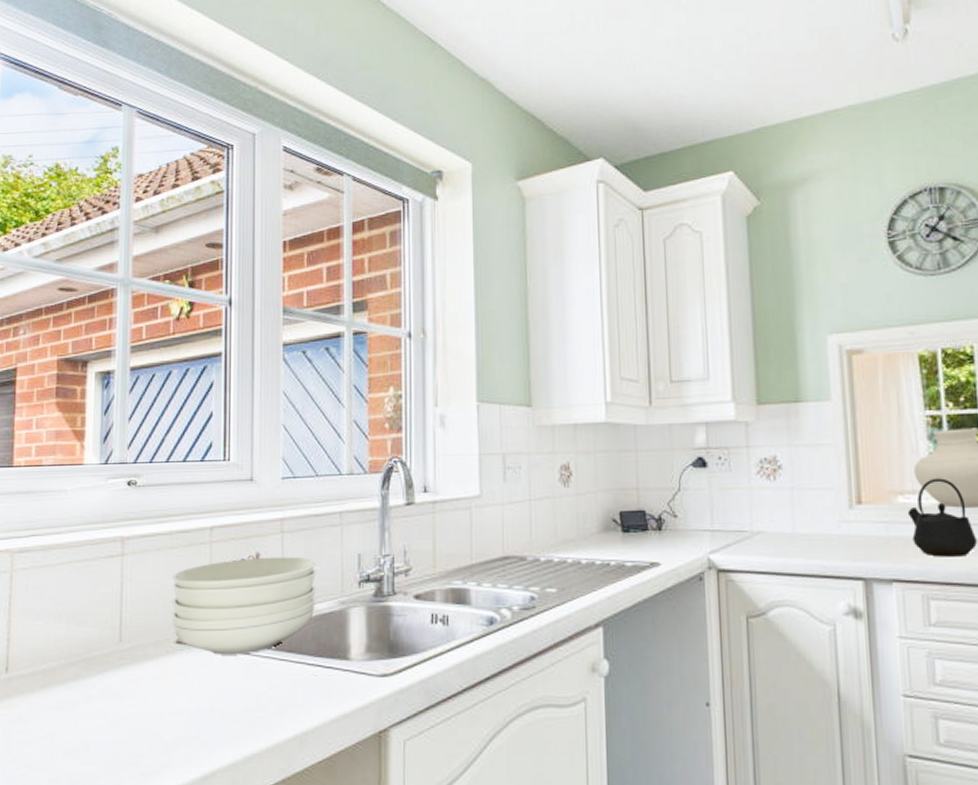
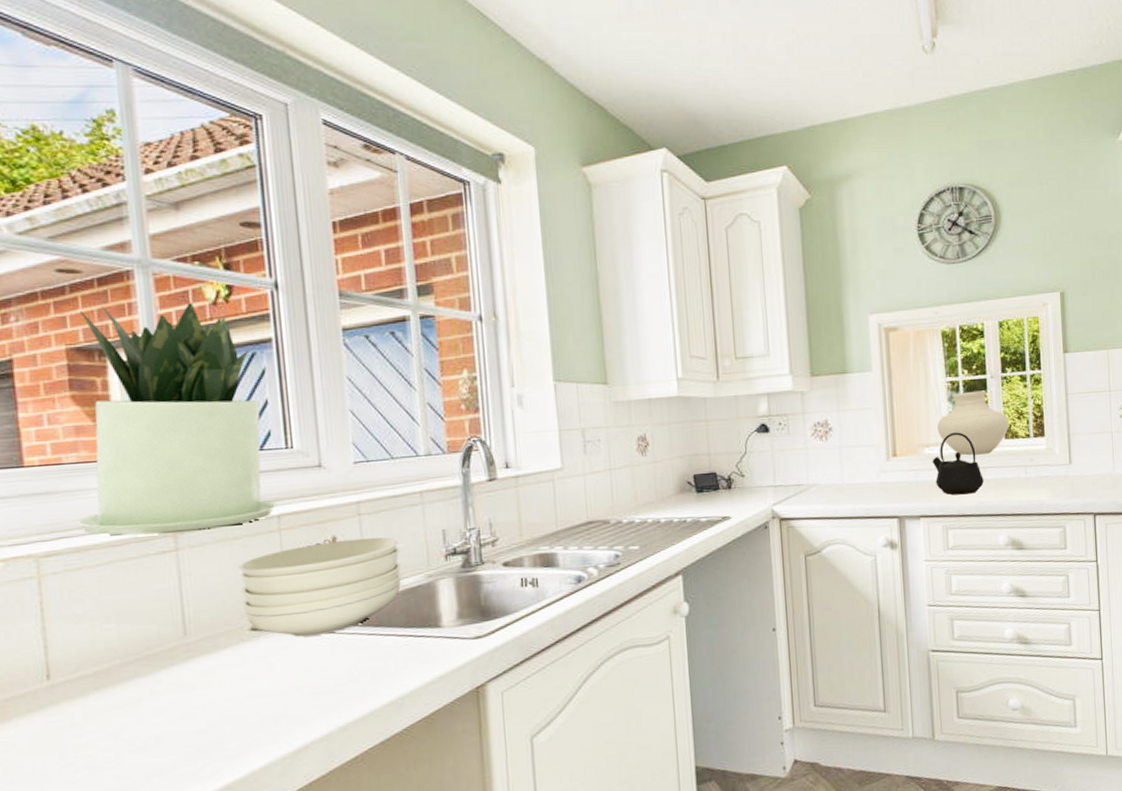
planter: none [46,318,211,539] -> present [75,303,277,536]

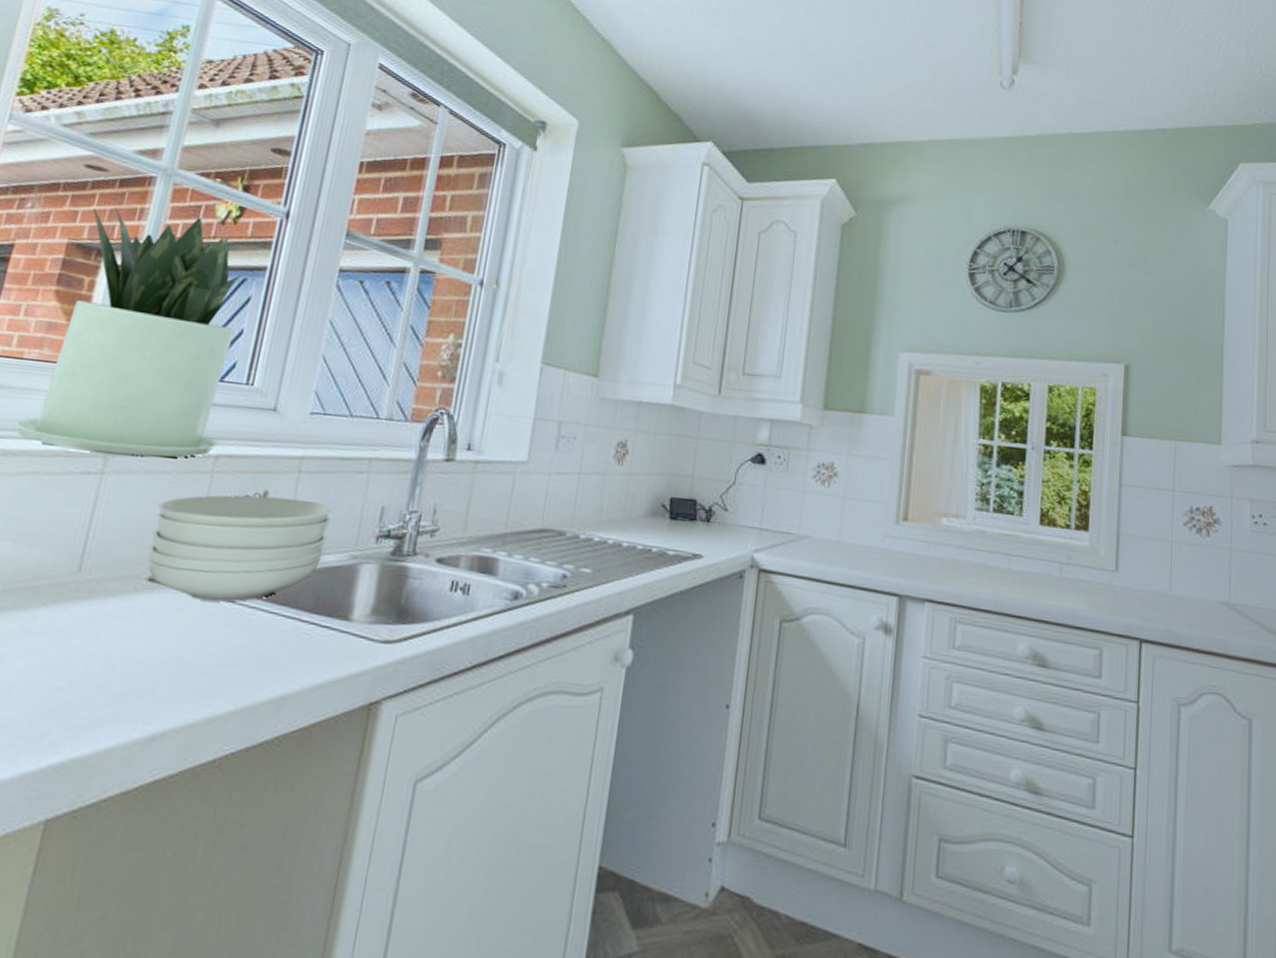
kettle: present [932,432,984,495] -> none [948,505,1008,585]
vase: present [937,390,1009,456] -> none [960,459,1046,540]

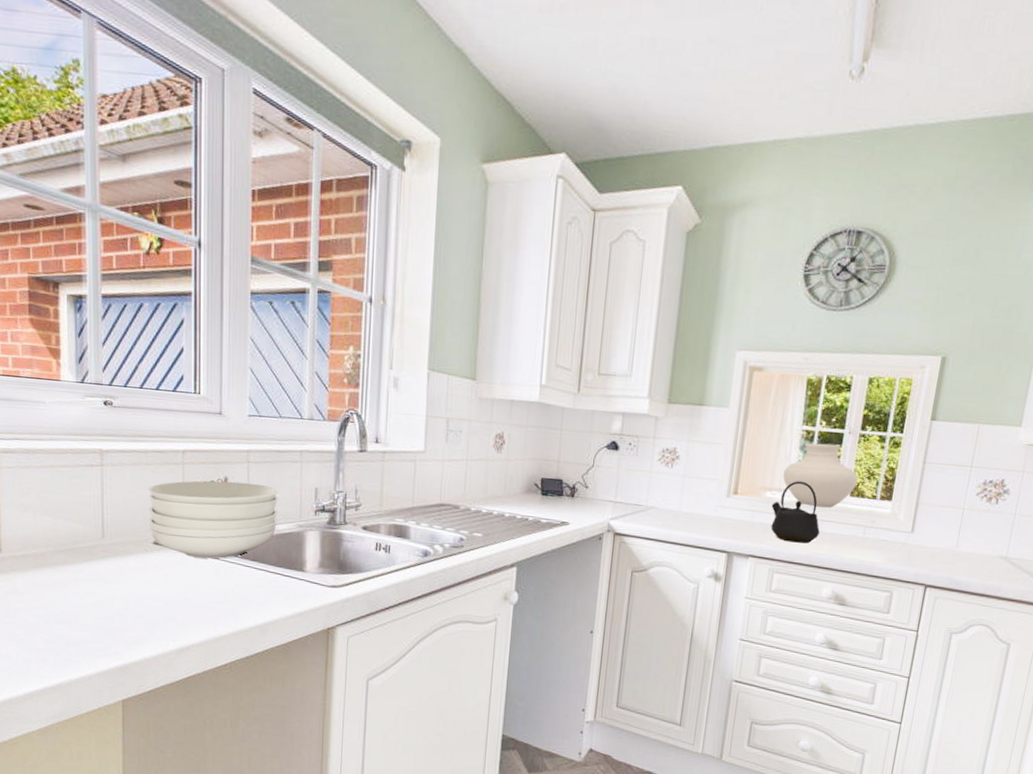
planter: present [13,206,242,458] -> none [27,242,183,454]
kettle: none [948,505,1008,585] -> present [770,481,820,544]
vase: none [960,459,1046,540] -> present [783,443,858,508]

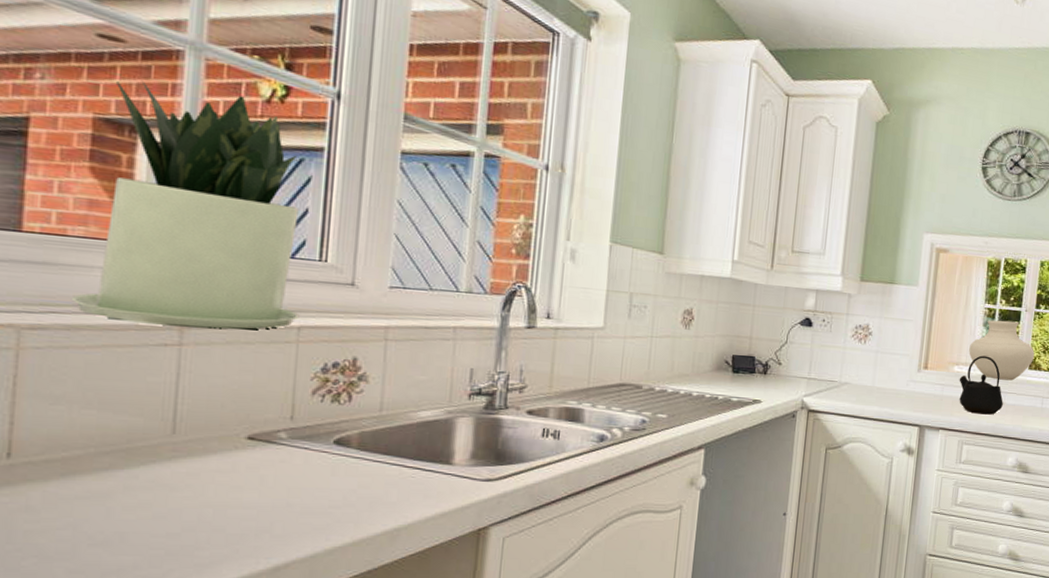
planter: none [27,242,183,454] -> present [70,80,300,330]
bowl: present [148,480,279,559] -> none [242,361,423,455]

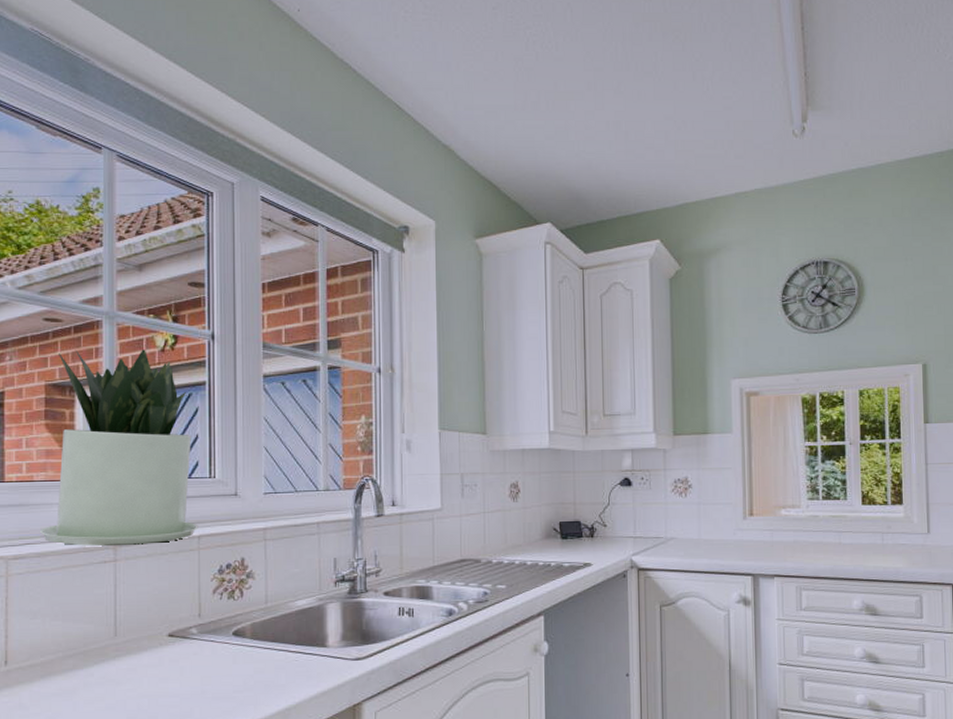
kettle: present [959,355,1003,415] -> none [788,495,839,557]
vase: present [969,320,1034,381] -> none [794,456,866,519]

